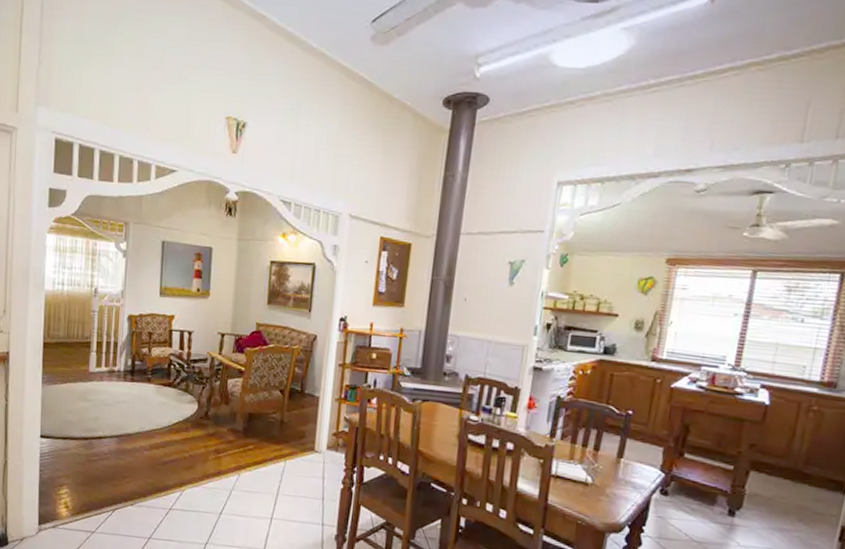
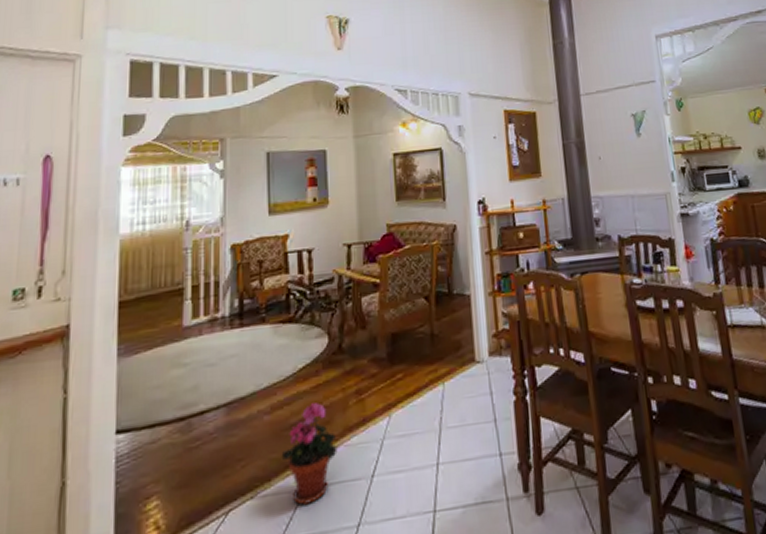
potted plant: none [154,451,197,521] -> present [281,403,338,506]

